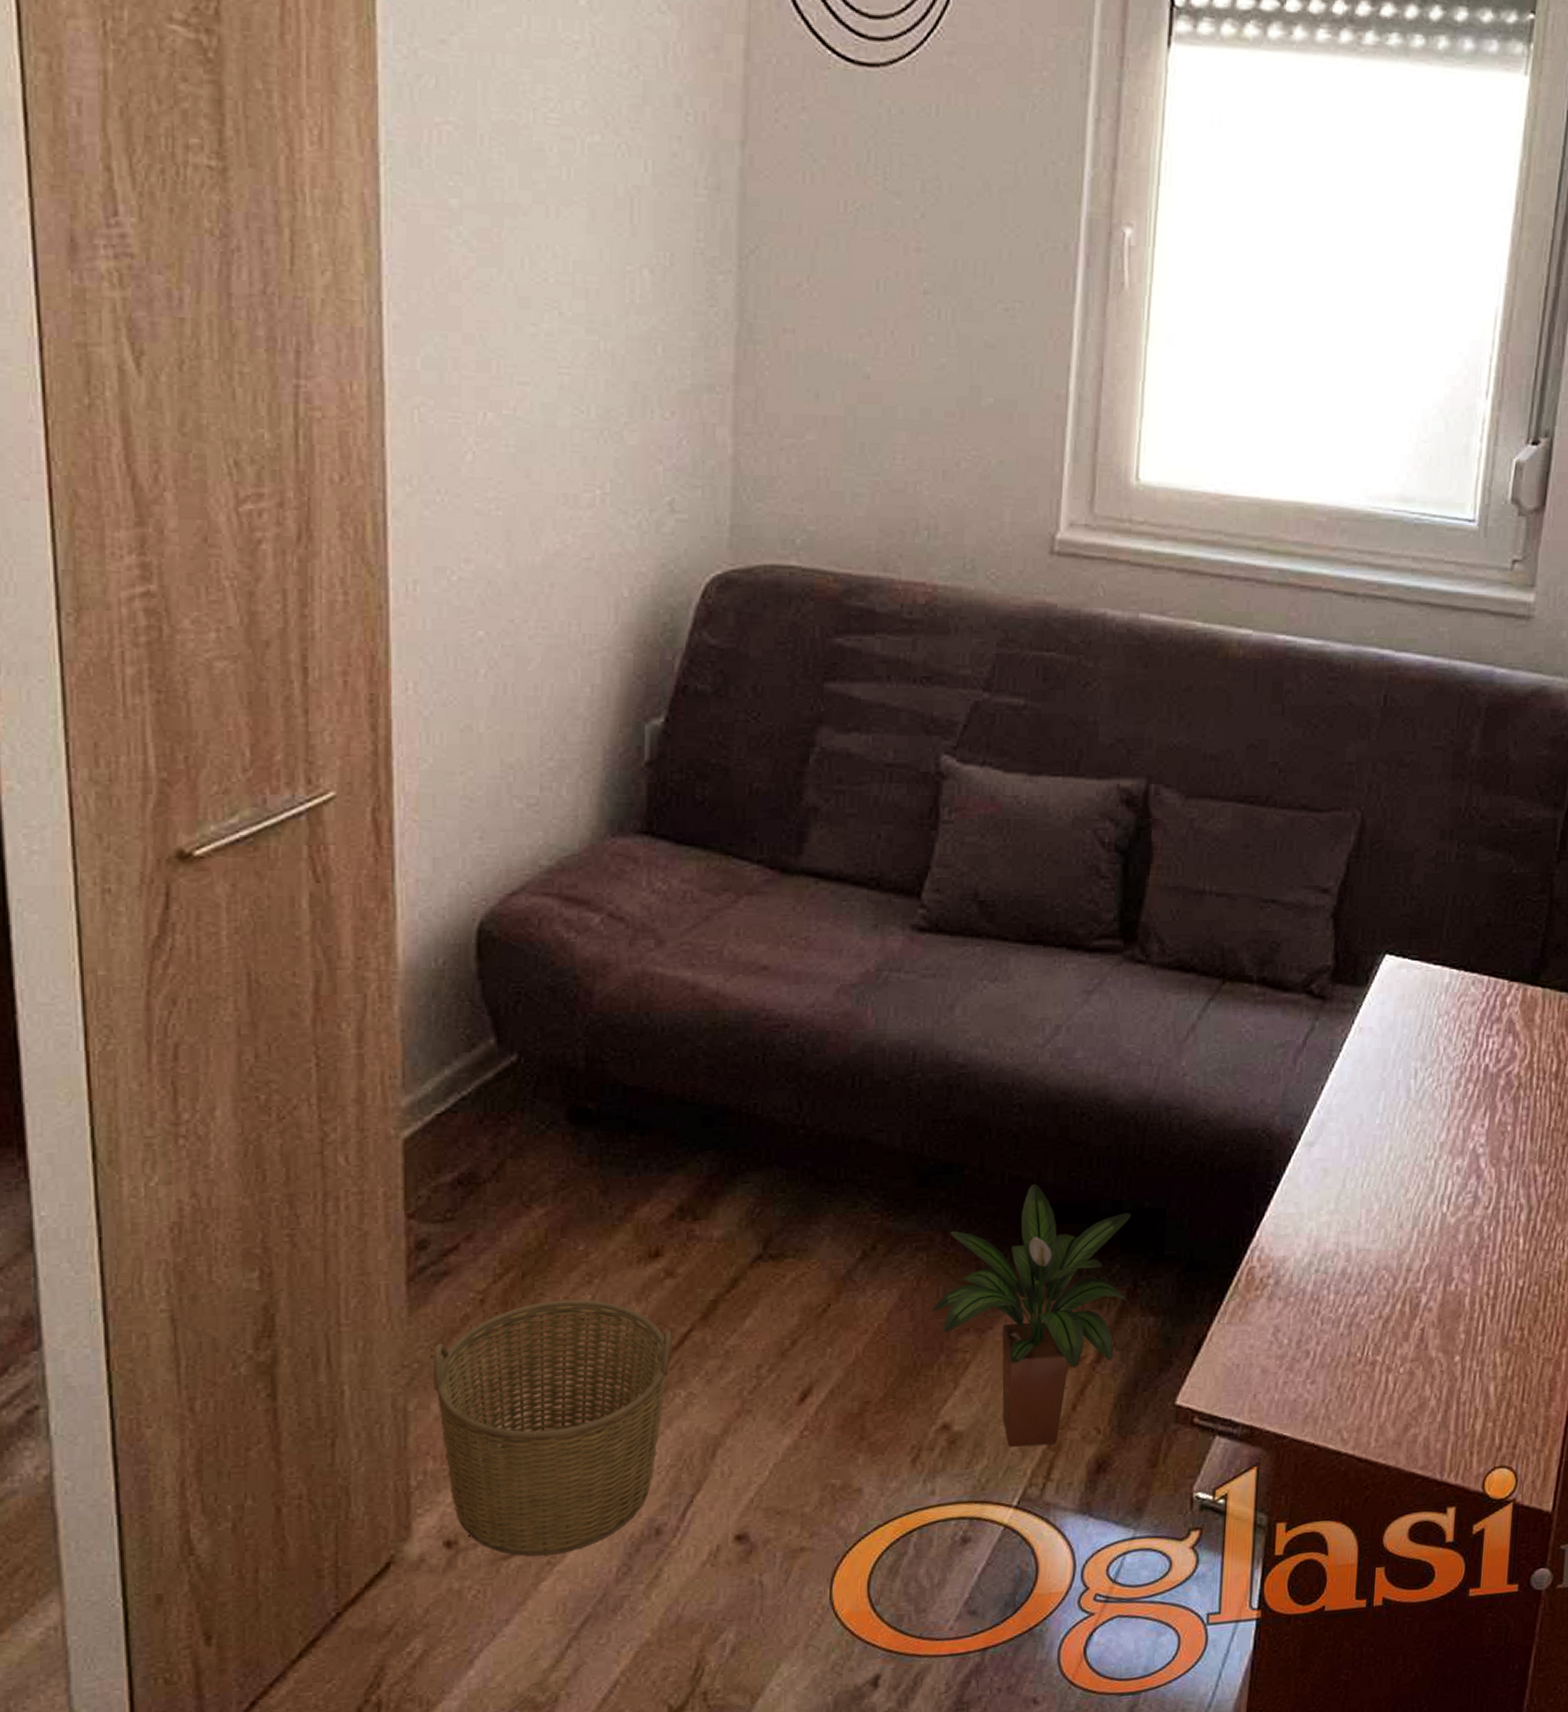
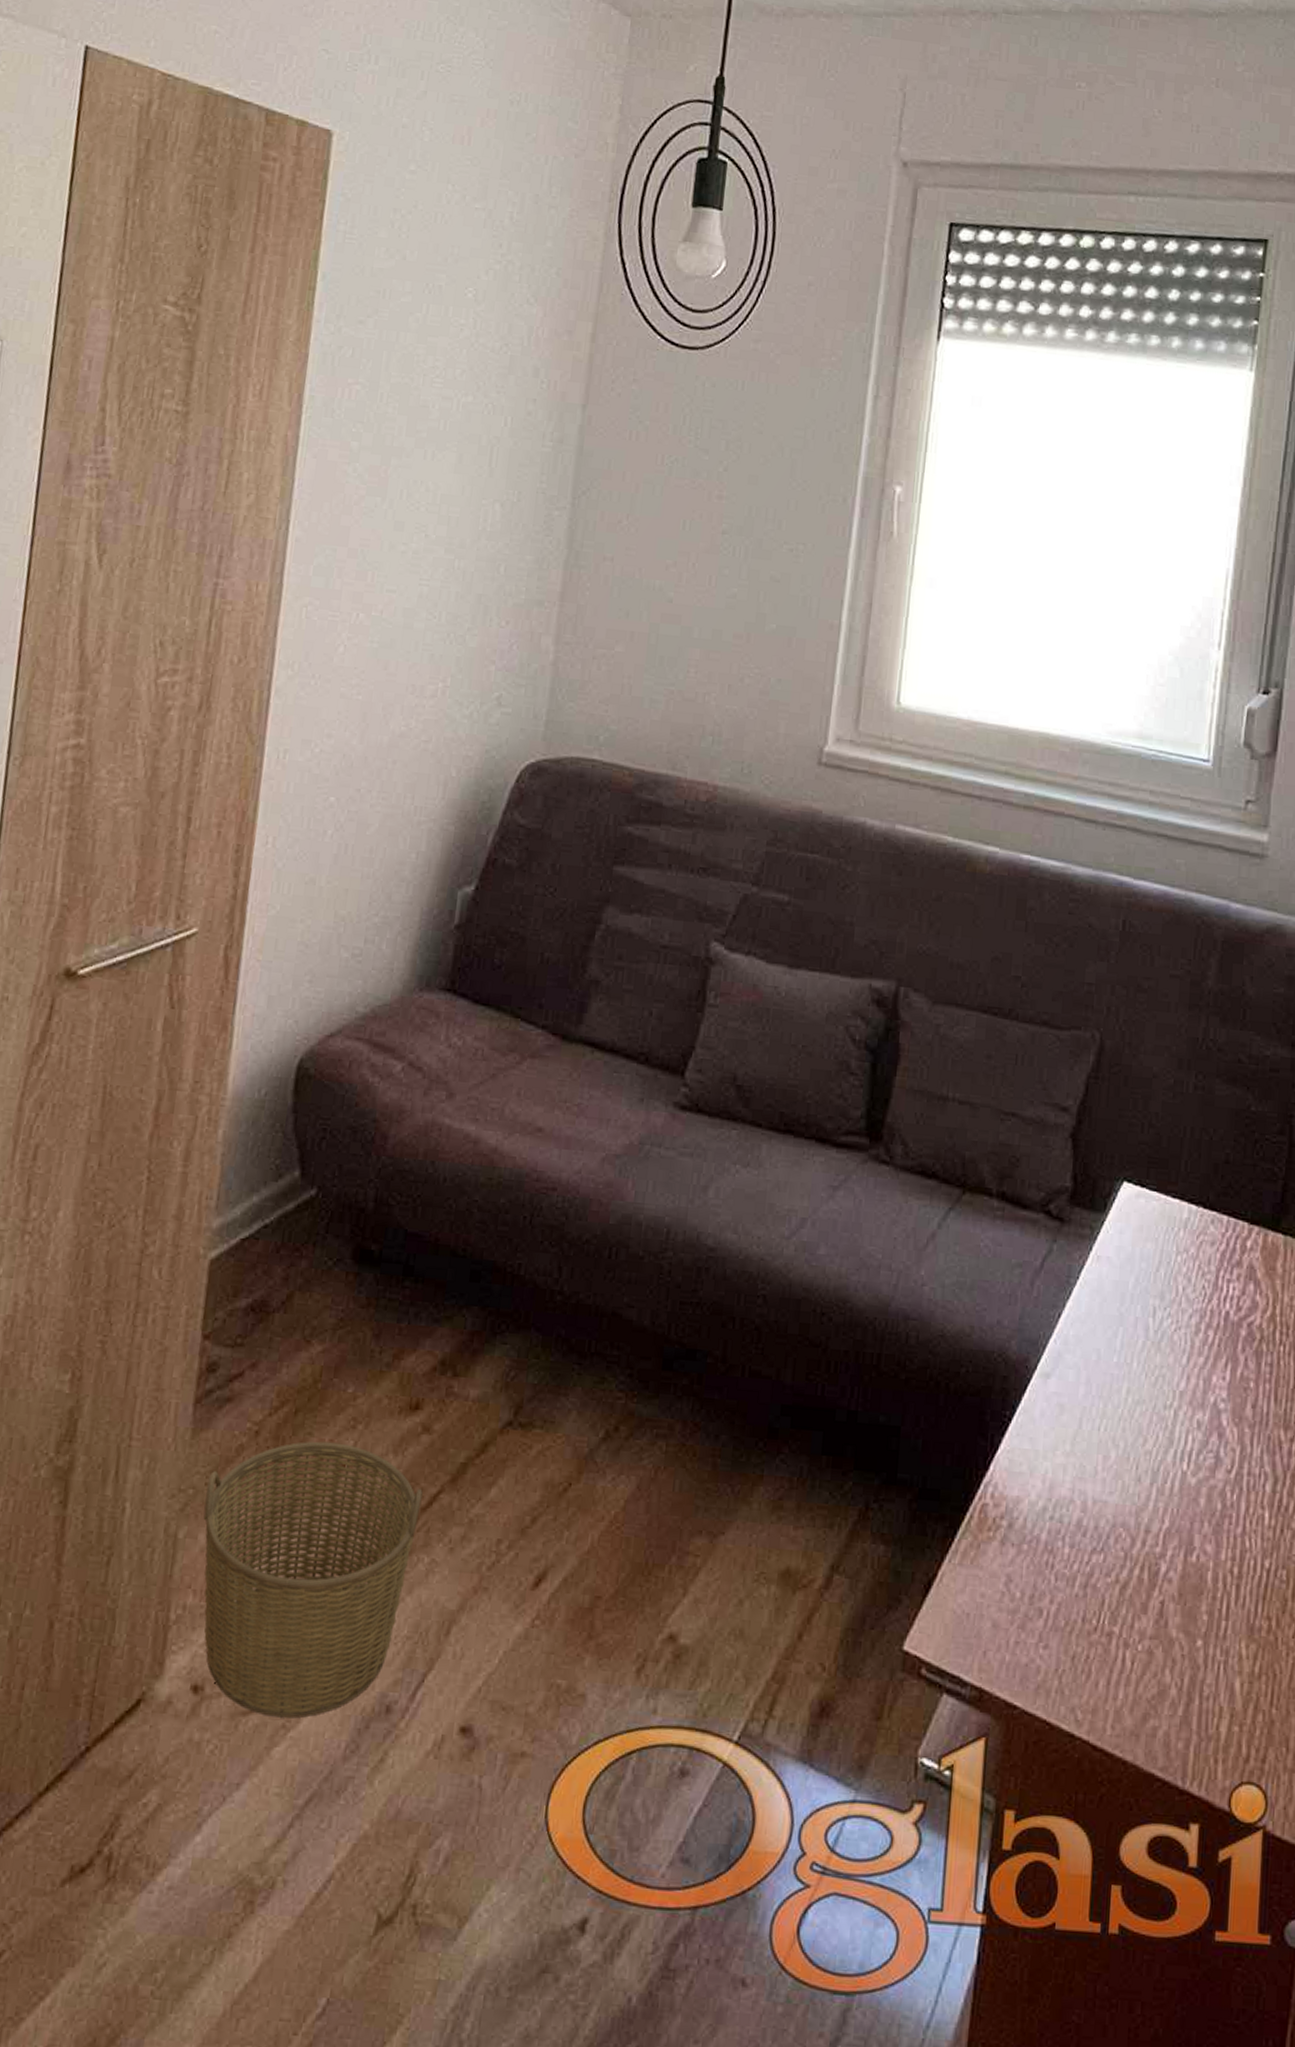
potted plant: present [932,1183,1132,1447] -> none [667,1381,866,1675]

